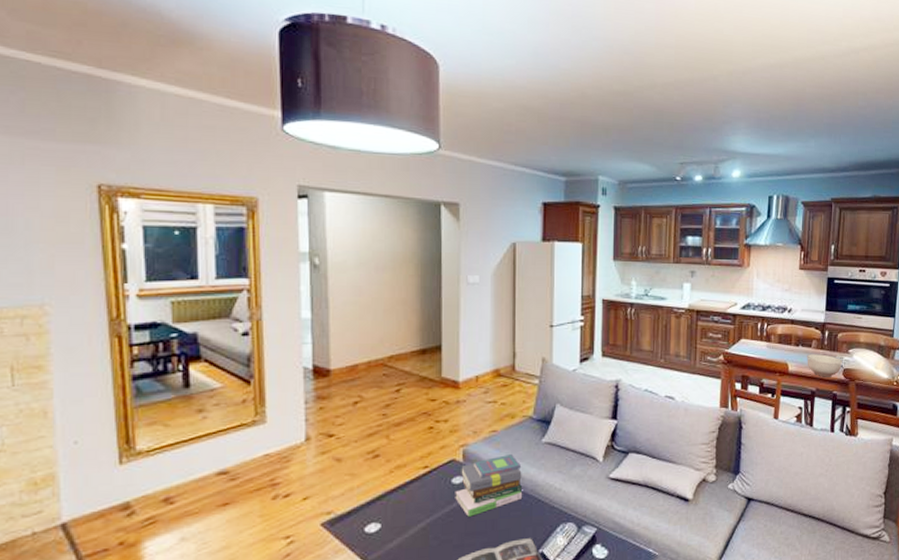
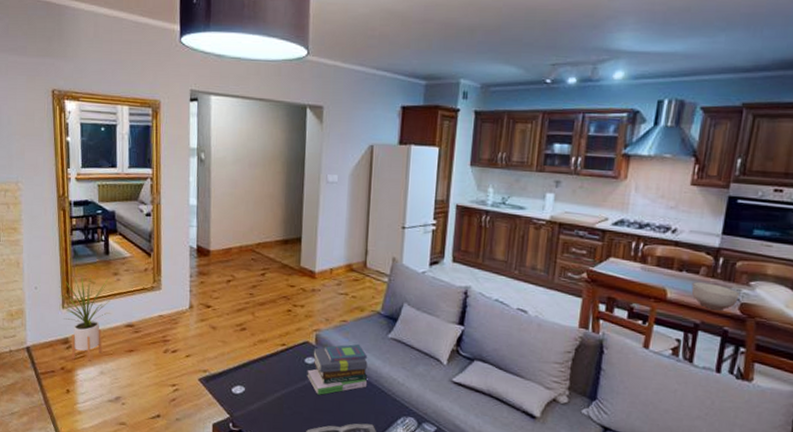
house plant: none [115,416,197,529] -> present [60,275,113,361]

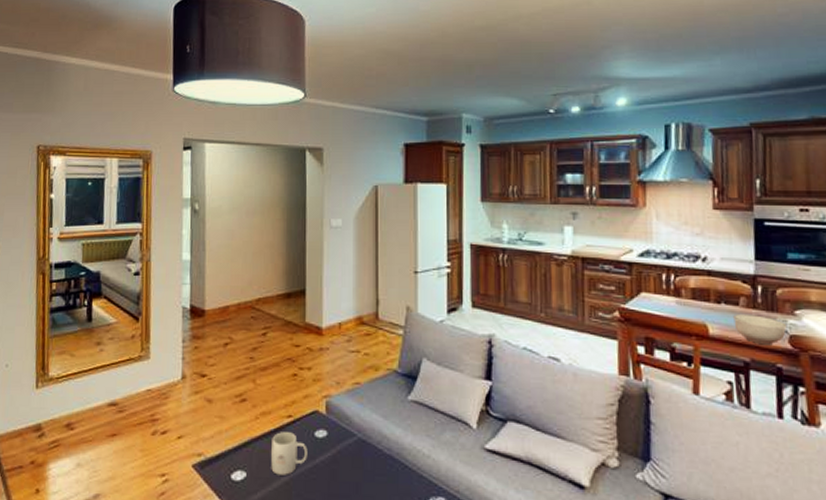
house plant: present [60,275,113,361] -> none [34,346,95,451]
mug: none [265,357,298,392] -> present [270,432,308,475]
books: present [307,344,368,395] -> none [318,411,387,476]

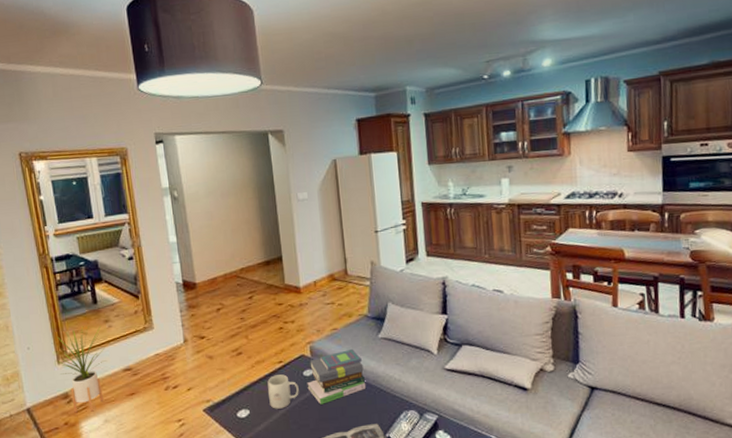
house plant: none [34,346,95,451] -> present [52,326,107,413]
books: none [318,411,387,476] -> present [307,349,365,405]
bowl: present [733,315,788,345] -> none [645,237,689,261]

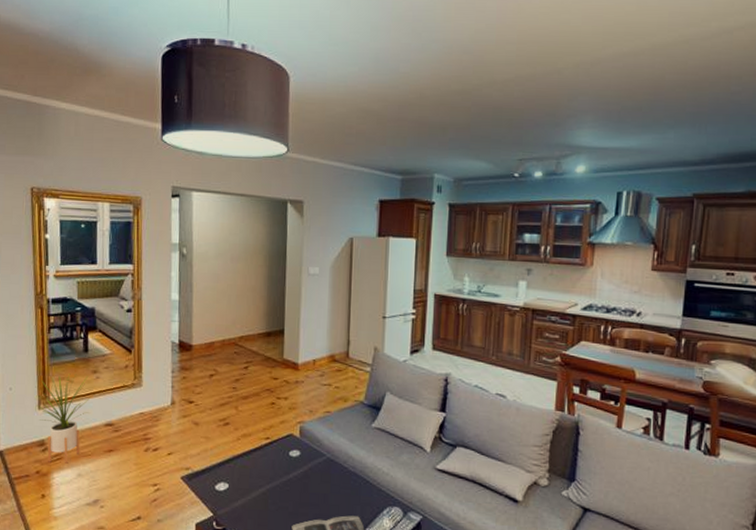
mug: present [267,374,299,409] -> none [249,451,283,487]
books: present [307,349,365,405] -> none [291,435,352,488]

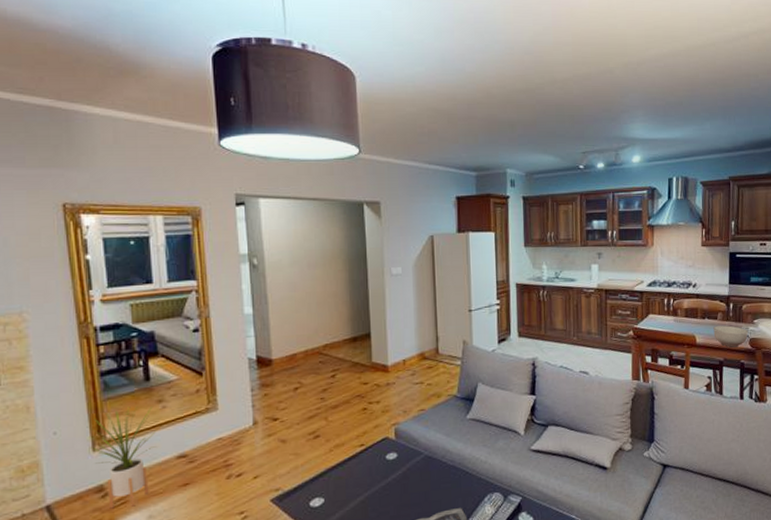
bowl: none [658,362,703,389] -> present [713,325,749,347]

